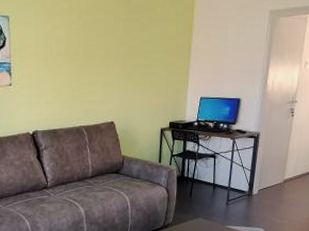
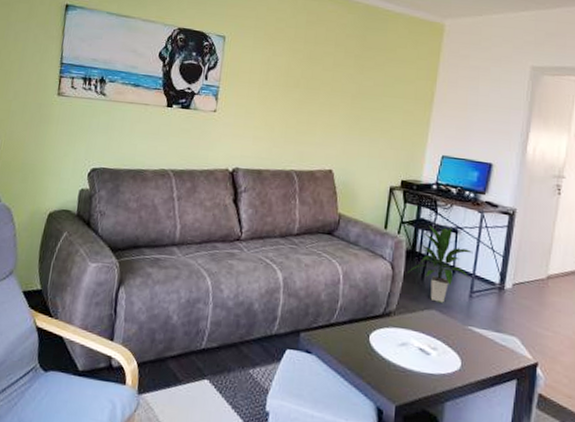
indoor plant: none [179,154,228,212] -> present [408,225,473,303]

